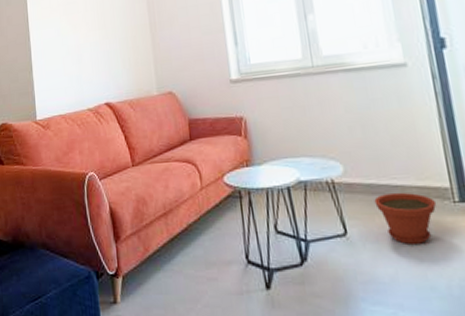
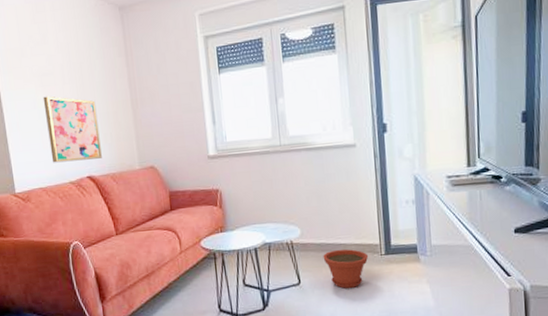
wall art: none [66,23,120,90] -> present [43,96,102,163]

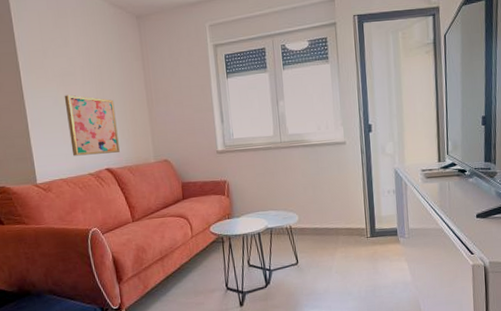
plant pot: present [323,249,369,288] -> none [317,232,357,267]

